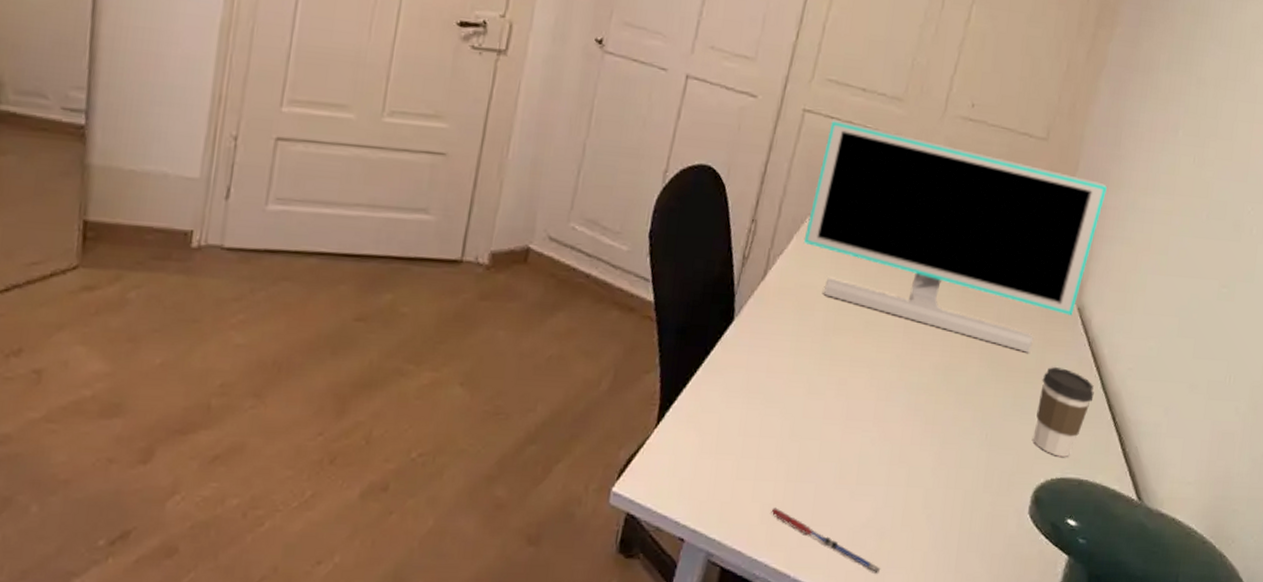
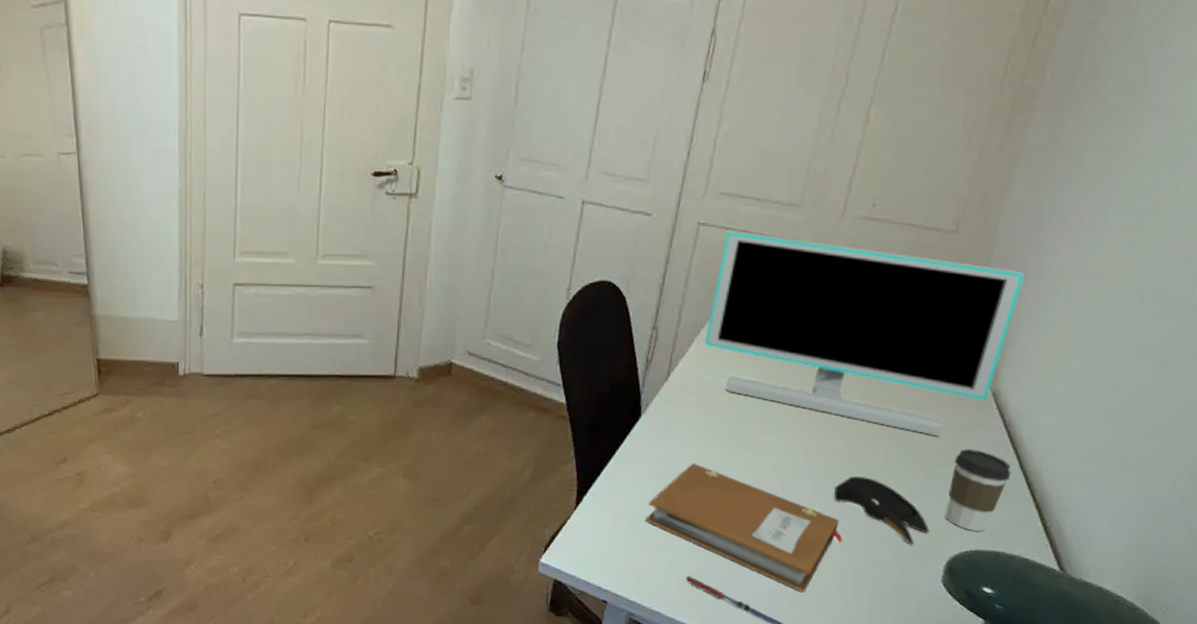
notebook: none [732,375,935,527] -> present [645,463,843,593]
hat: none [926,393,1018,472] -> present [833,475,930,545]

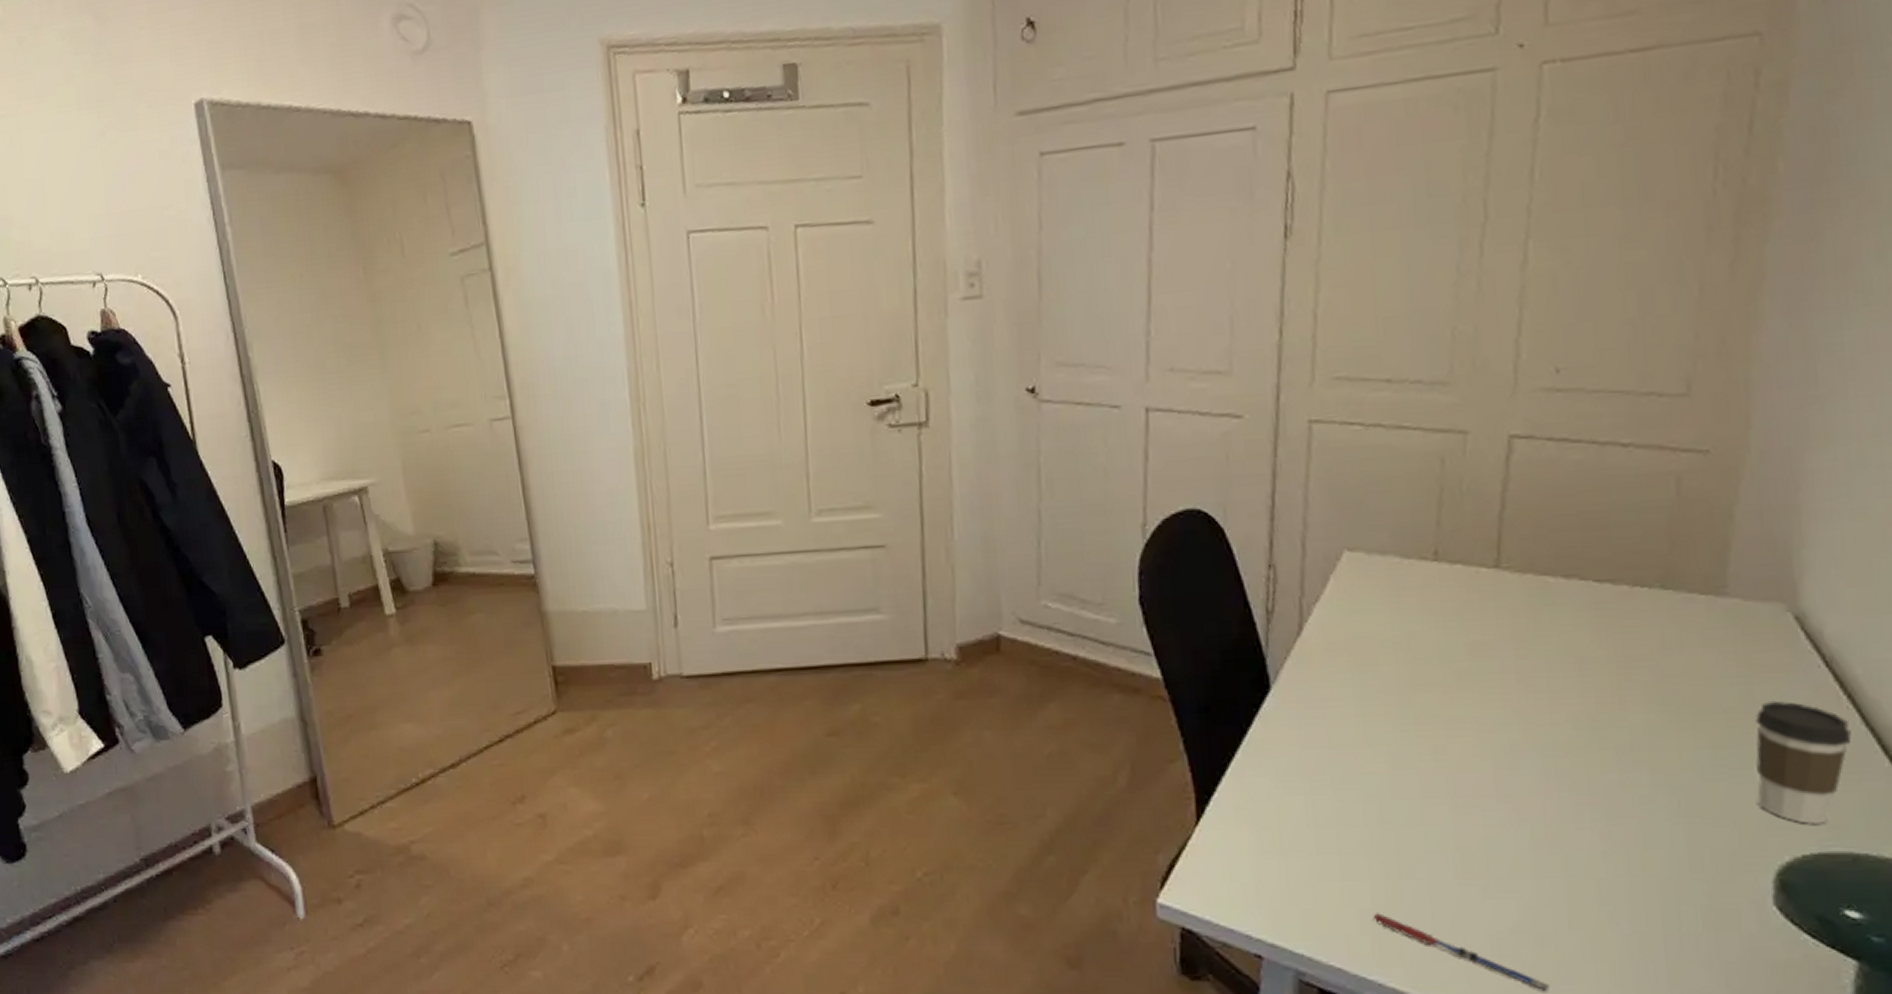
notebook: present [645,463,843,593] -> none [1300,749,1604,930]
monitor: present [704,229,1025,437] -> none [1344,424,1808,687]
hat: present [833,475,930,545] -> none [1575,752,1738,851]

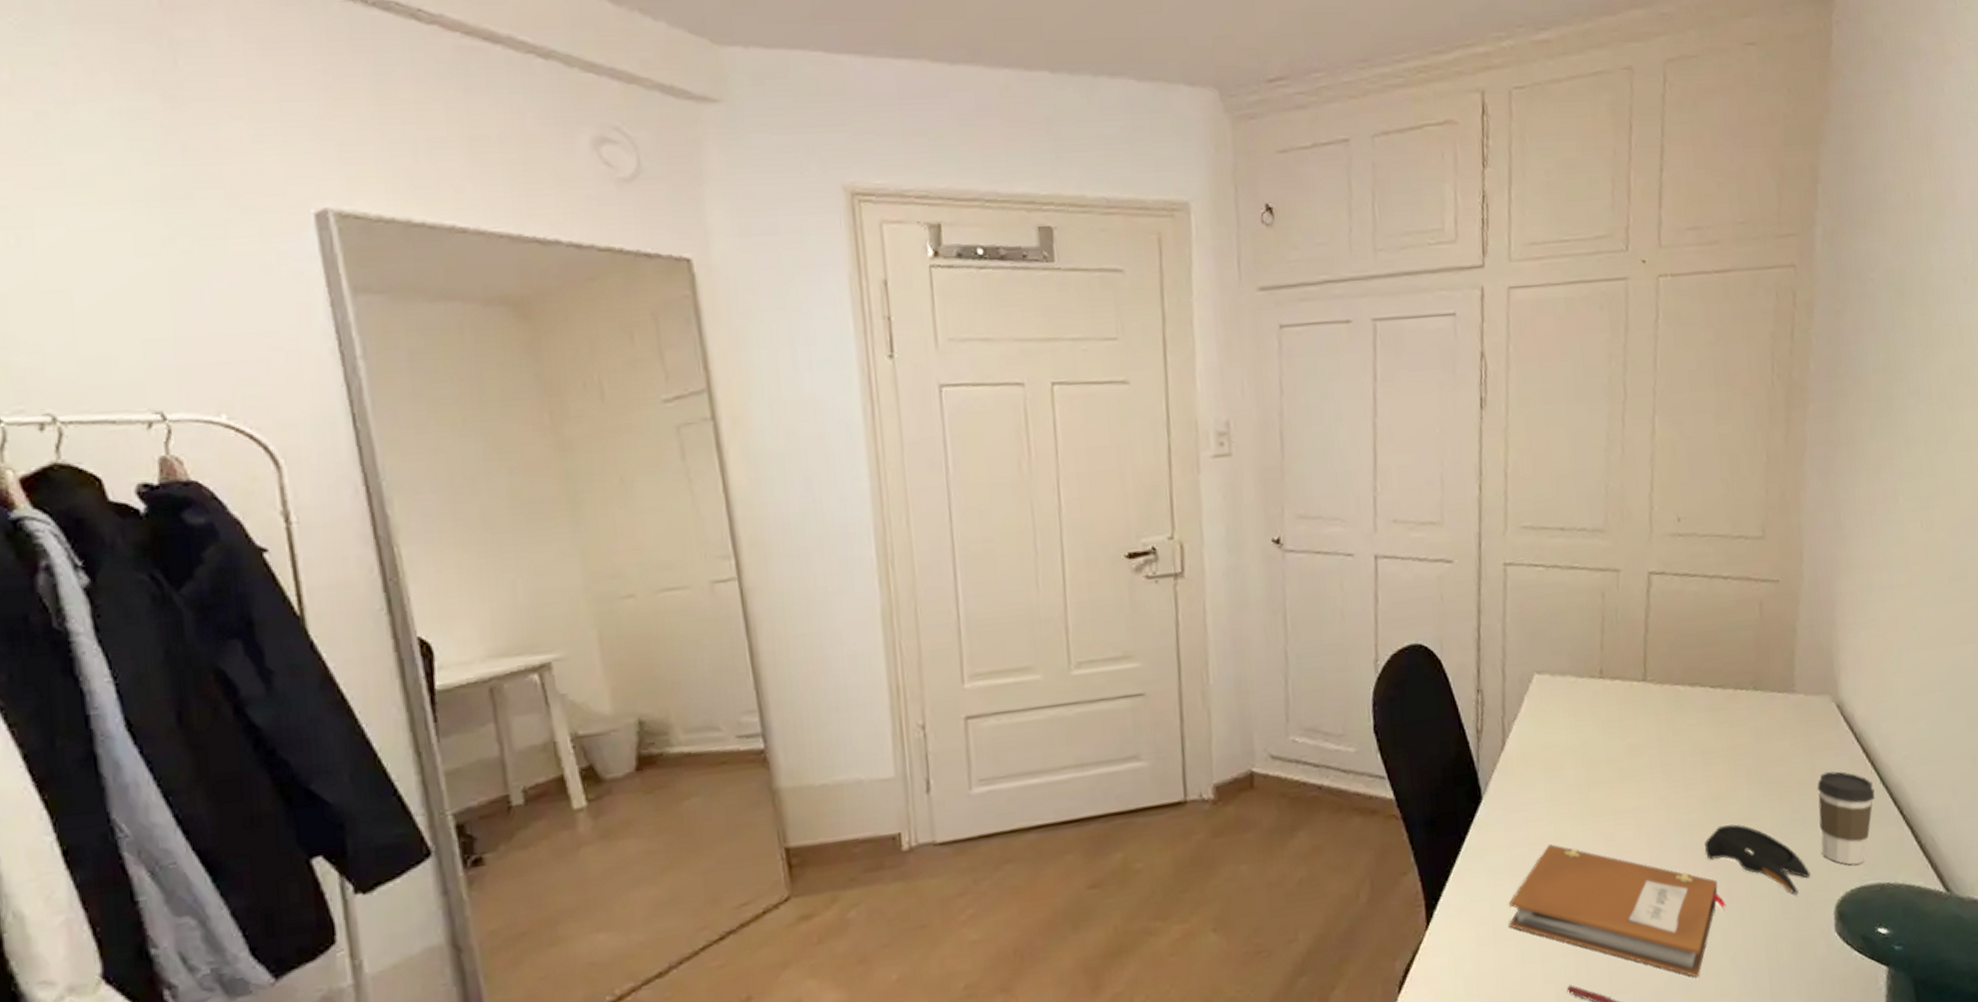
notebook: none [1300,749,1604,930] -> present [1509,844,1727,978]
hat: none [1575,752,1738,851] -> present [1704,824,1811,895]

